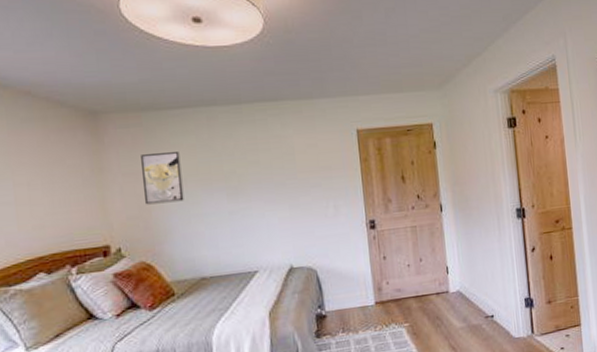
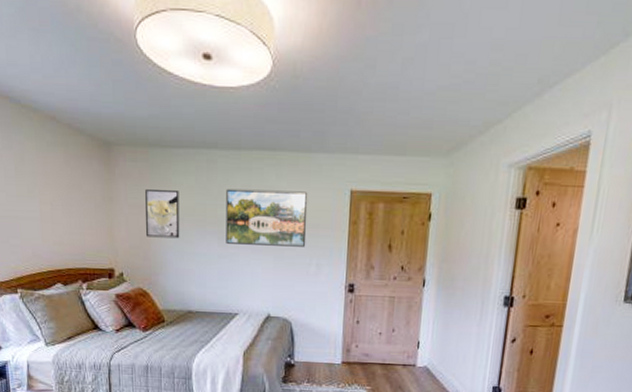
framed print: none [230,136,321,199] -> present [226,188,308,247]

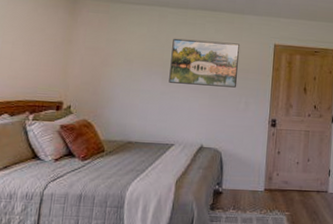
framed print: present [145,190,180,239] -> none [97,35,133,77]

